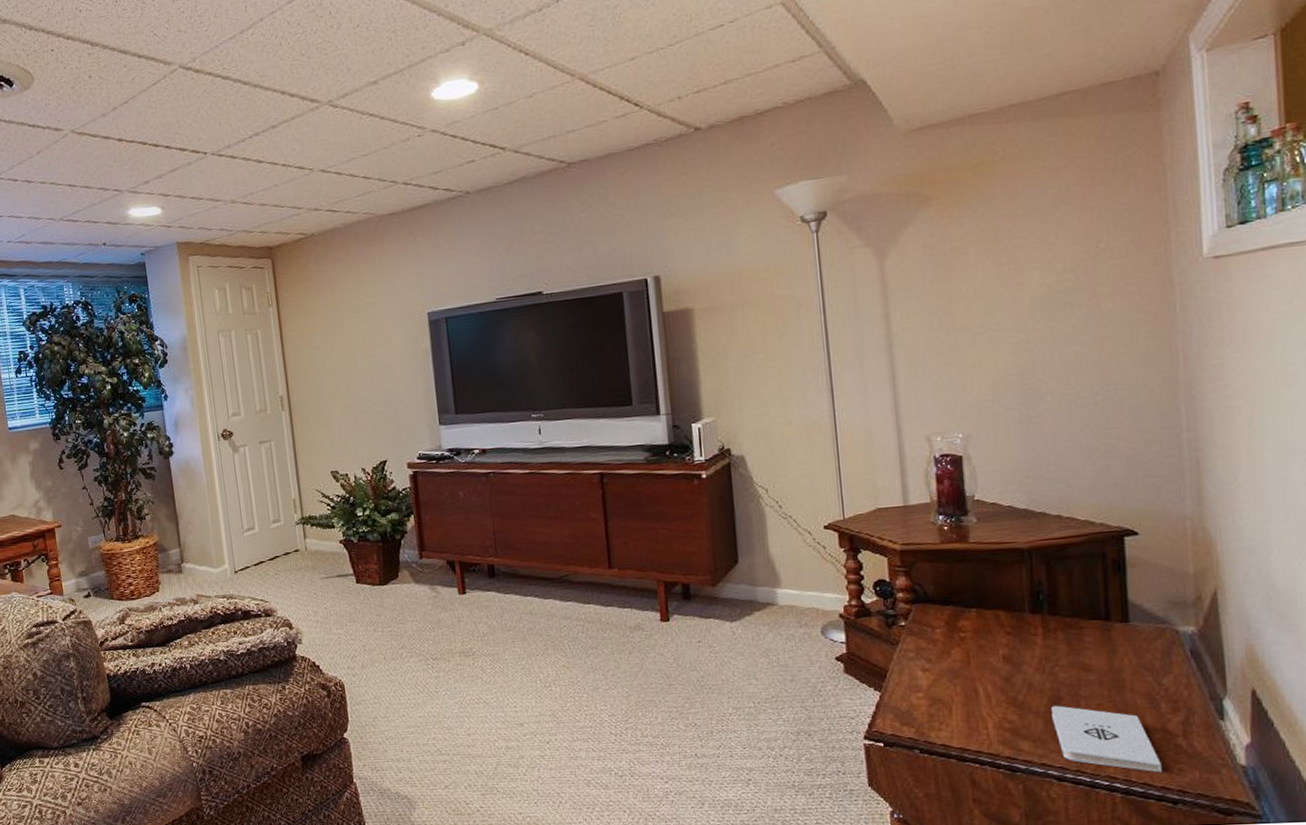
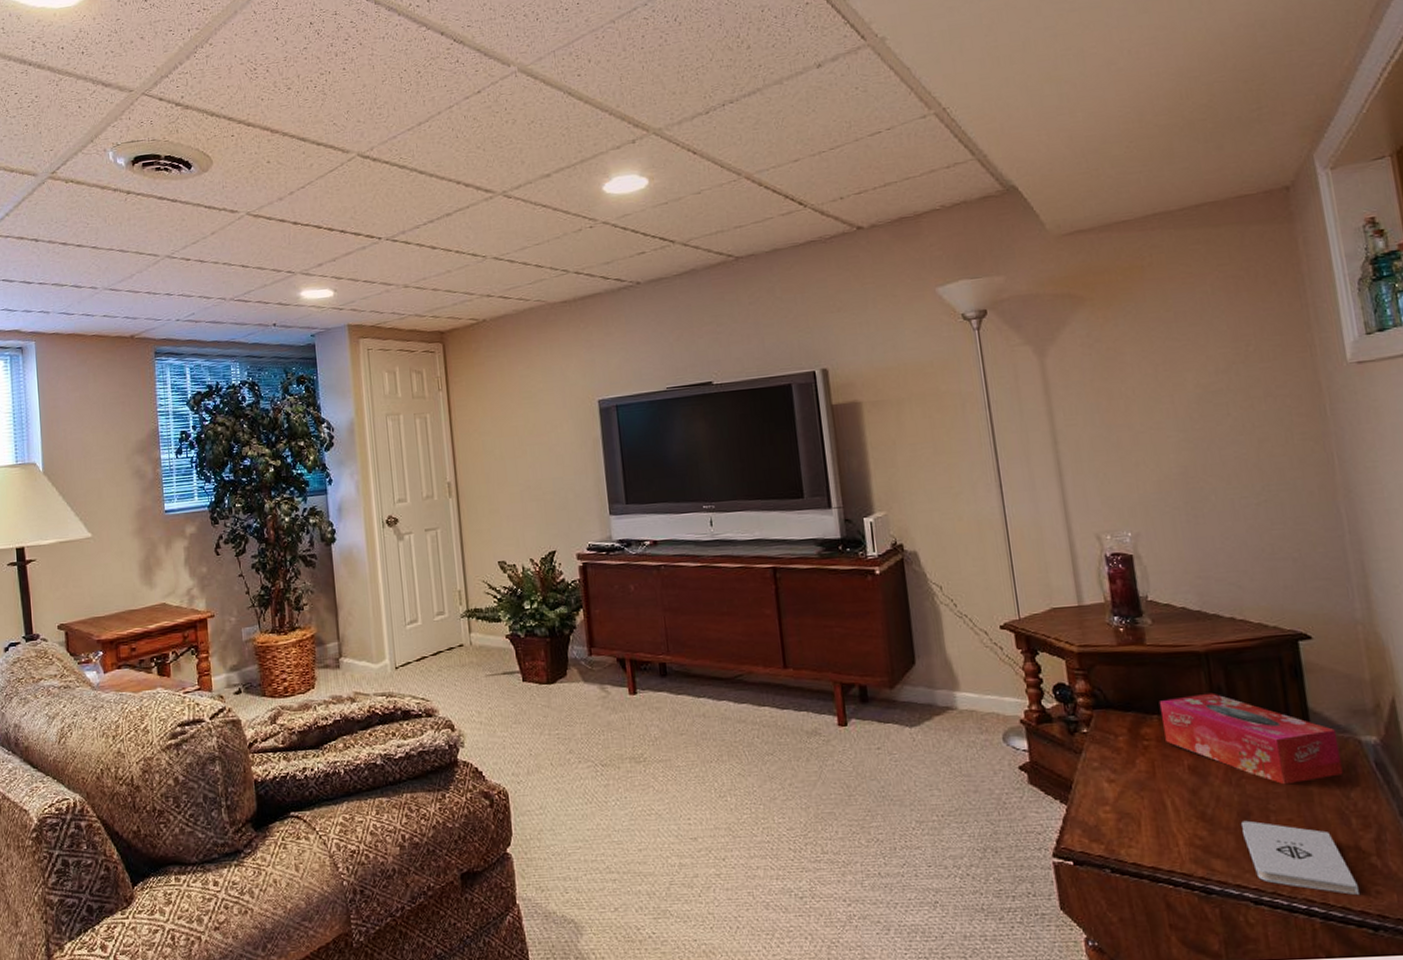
tissue box: none [978,587,1157,673] -> present [1159,692,1343,785]

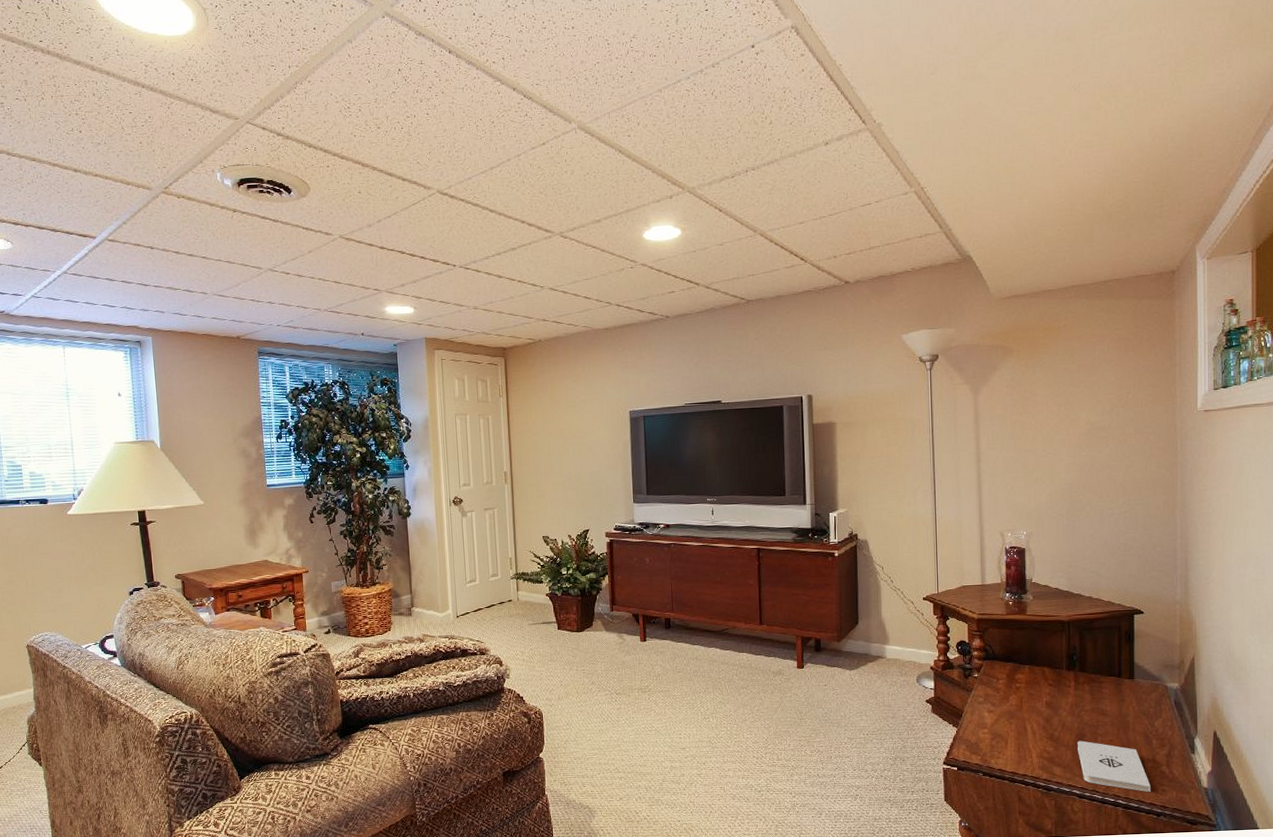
tissue box: present [1159,692,1343,785] -> none [1031,650,1152,716]

